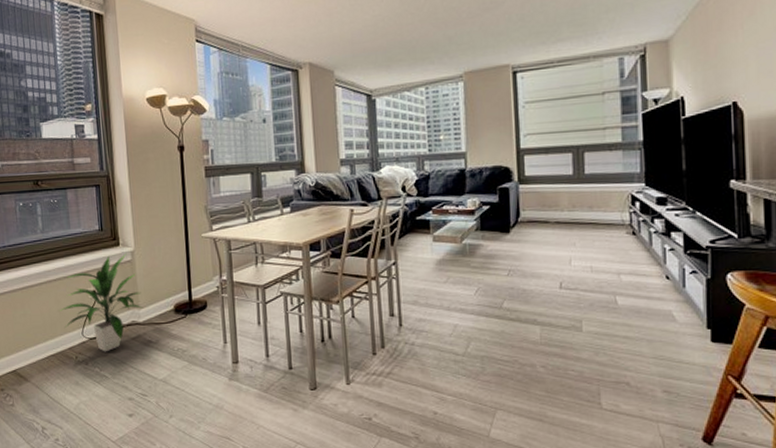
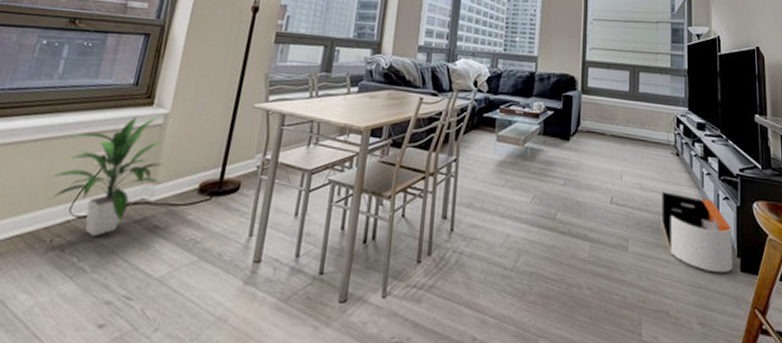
storage bin: none [617,272,703,345] -> present [662,191,733,273]

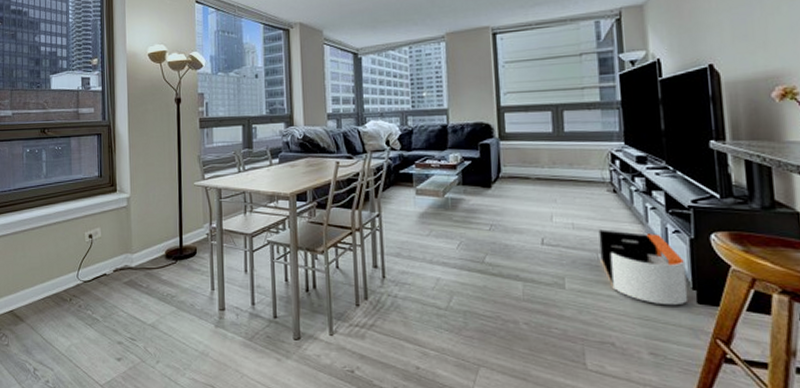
indoor plant: present [48,116,164,237] -> none [57,200,137,295]

